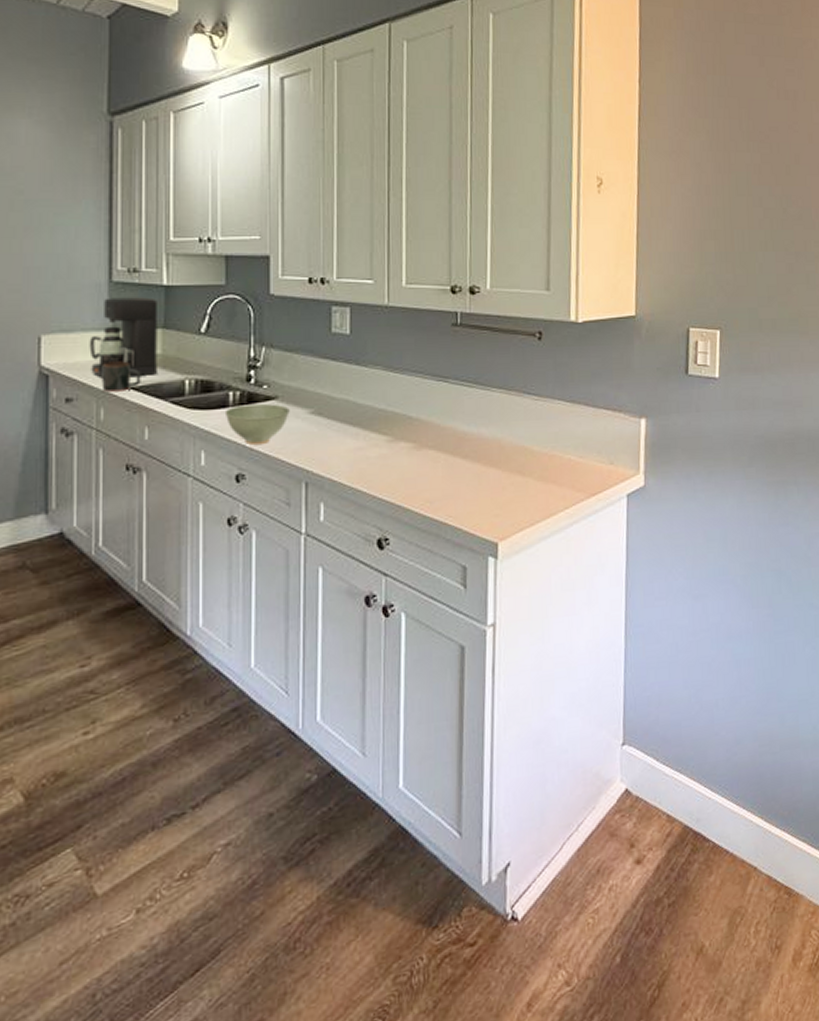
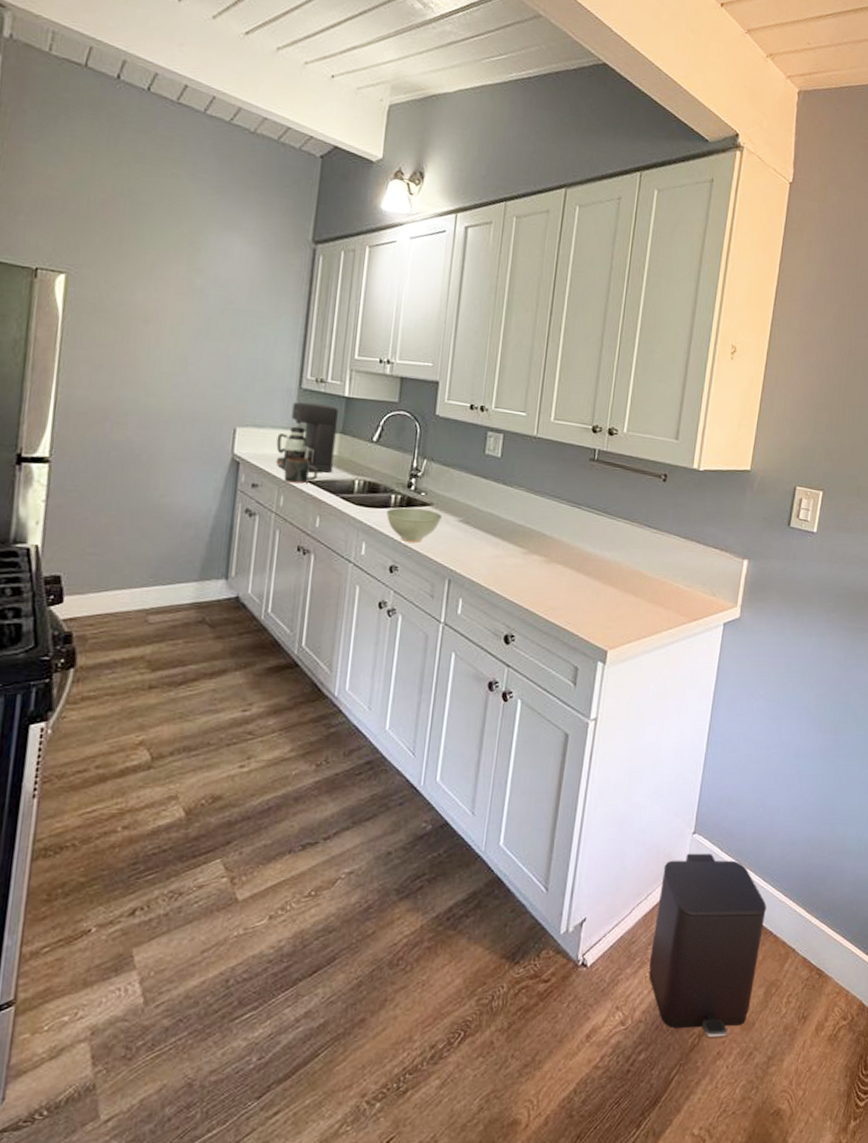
pedal bin: none [589,765,718,989] -> present [648,853,766,1039]

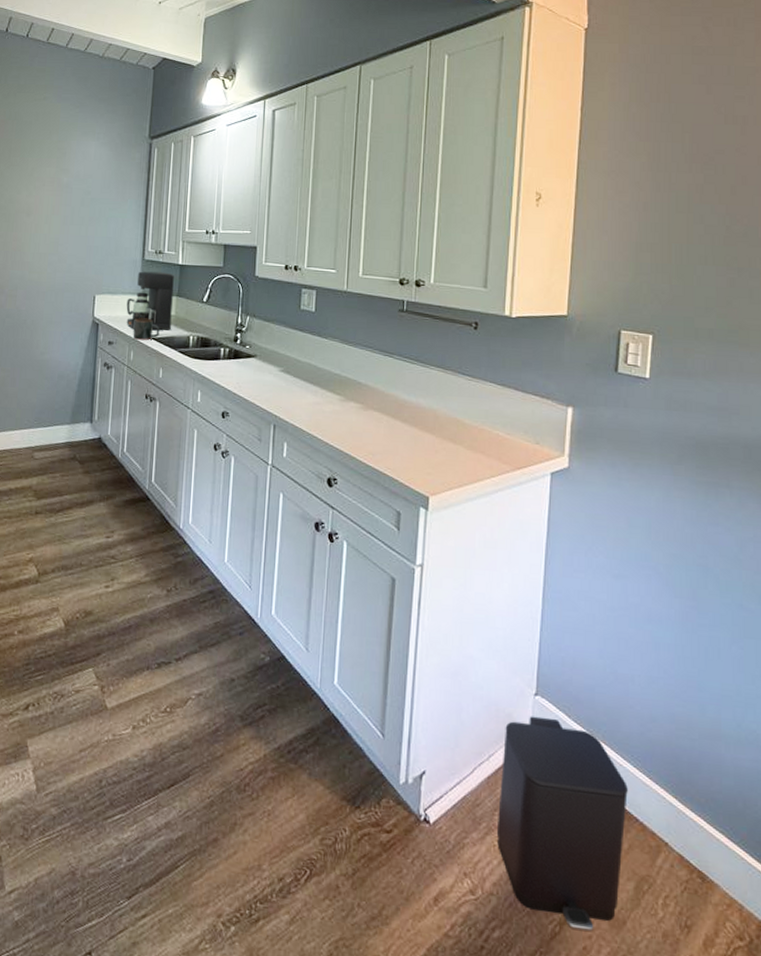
bowl: present [386,507,442,544] -> none [216,359,265,392]

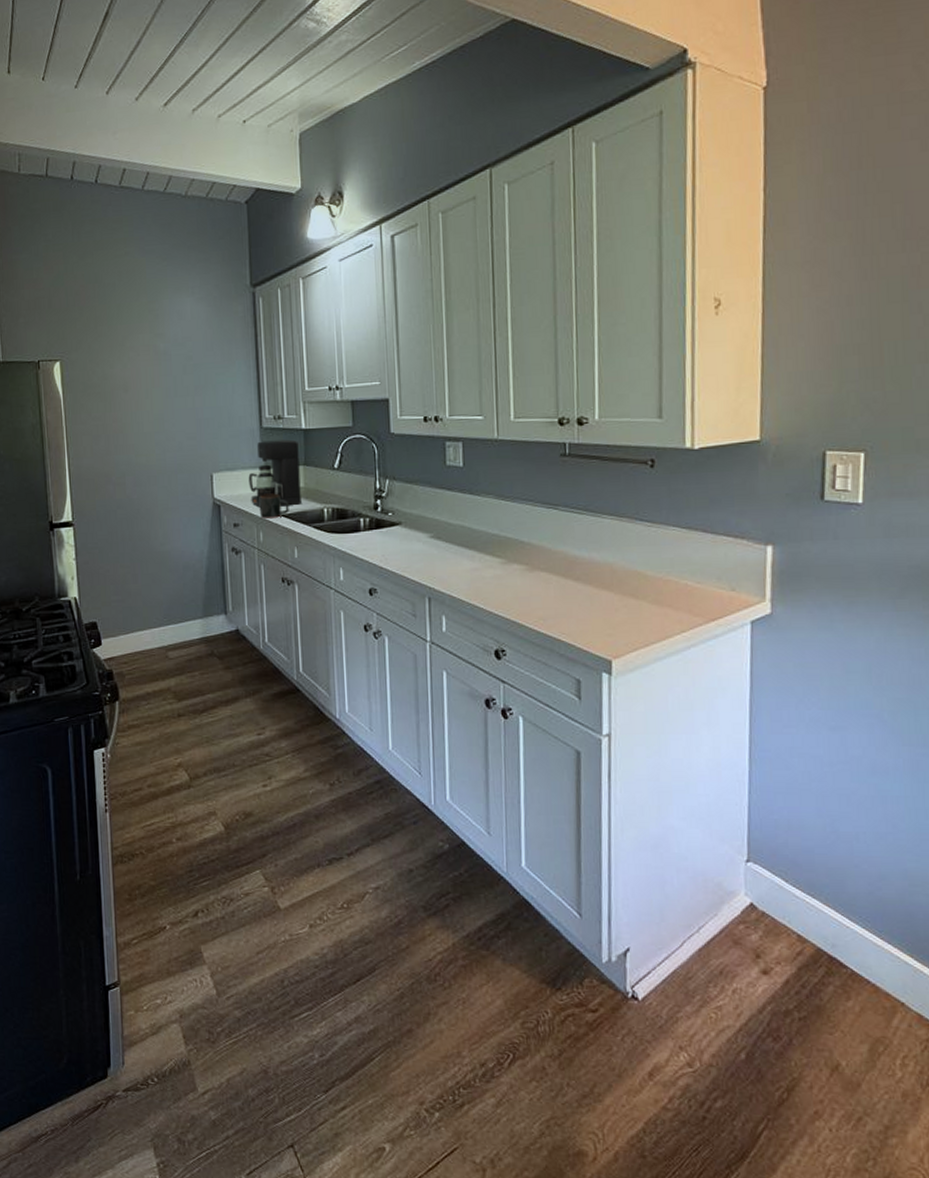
pedal bin: present [496,716,628,932] -> none [712,883,857,1097]

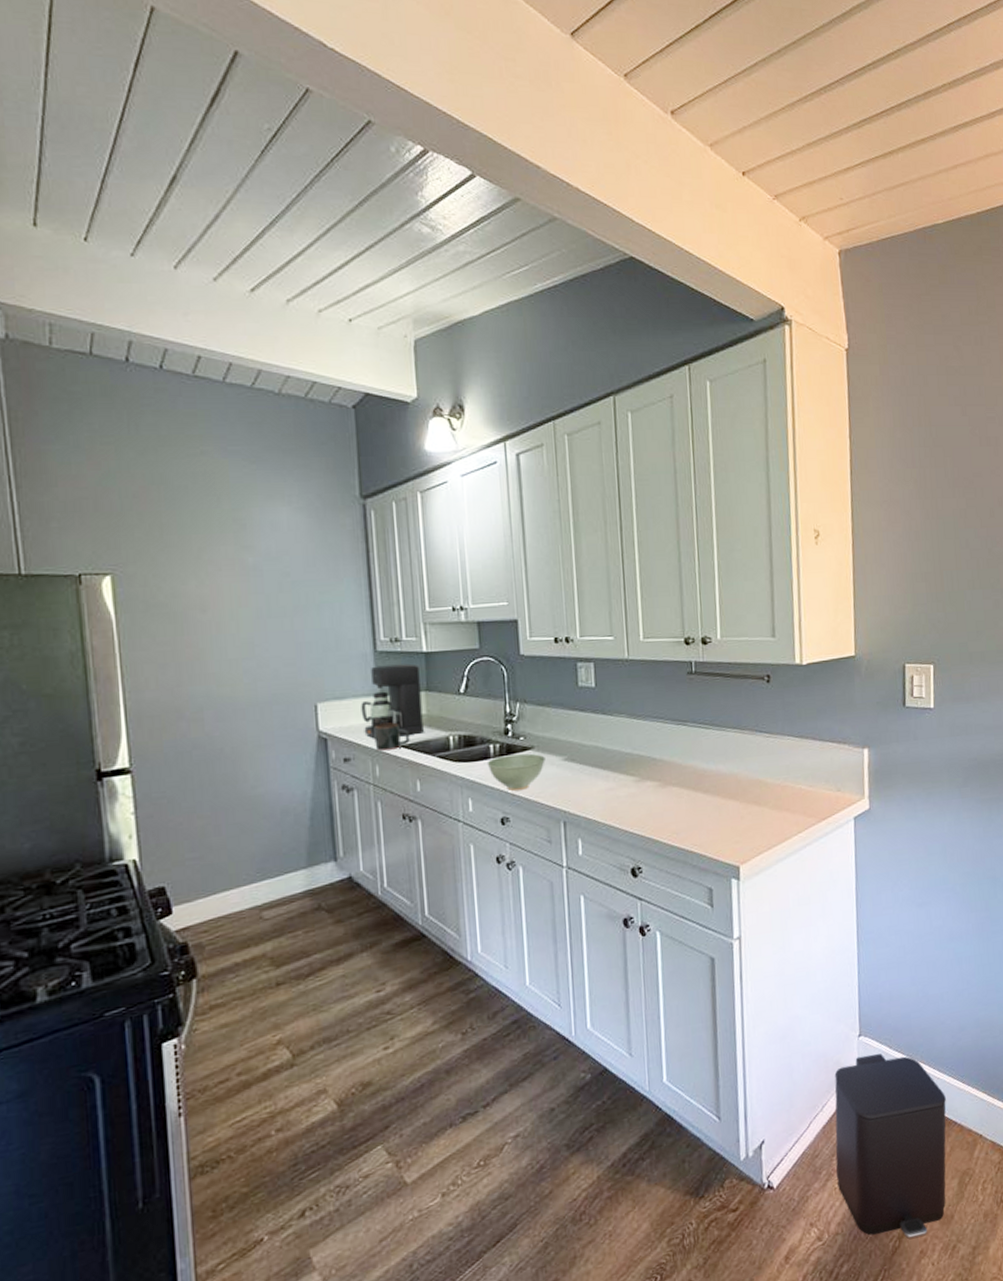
bowl: none [357,529,412,565] -> present [486,753,545,792]
pedal bin: none [712,883,857,1097] -> present [834,1053,946,1240]

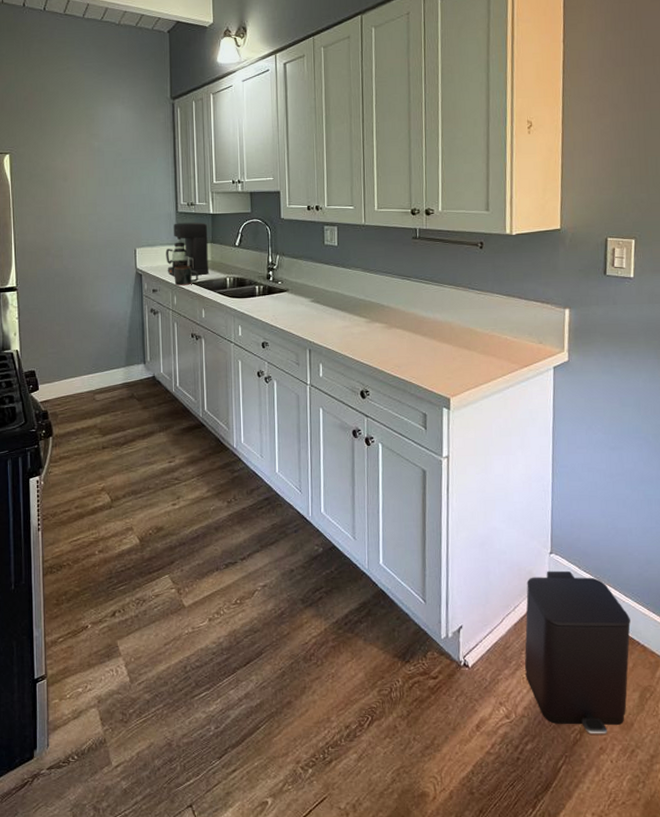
bowl: present [486,753,545,792] -> none [253,294,297,323]

